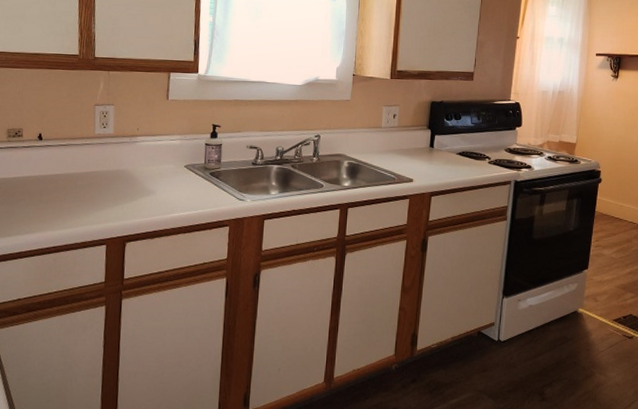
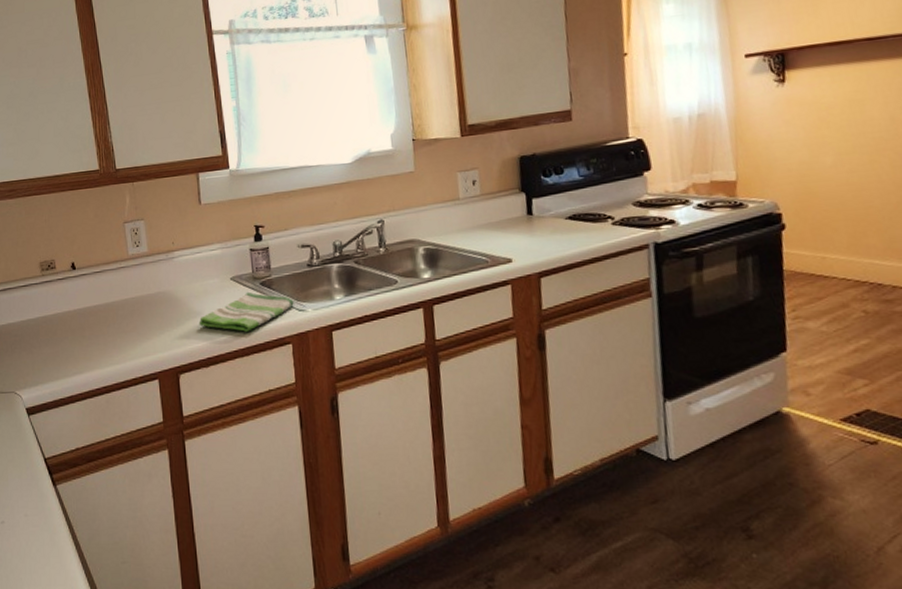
dish towel: none [150,179,236,212] -> present [198,291,294,332]

